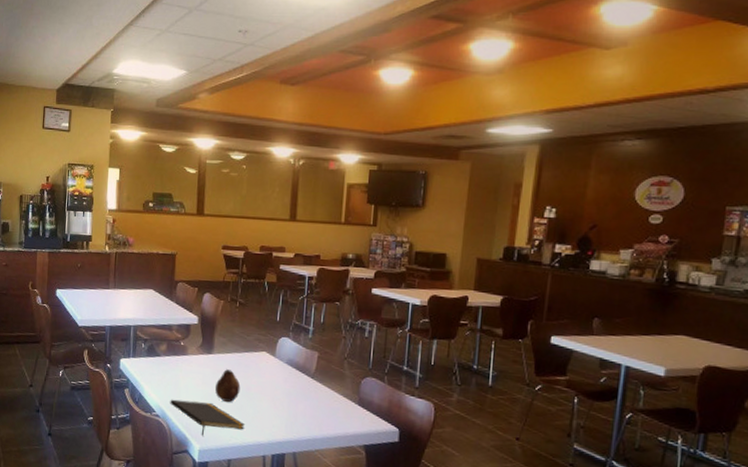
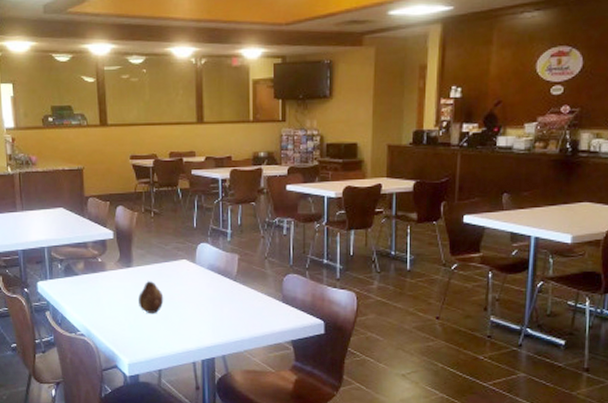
notepad: present [170,399,245,436] -> none [94,317,172,349]

